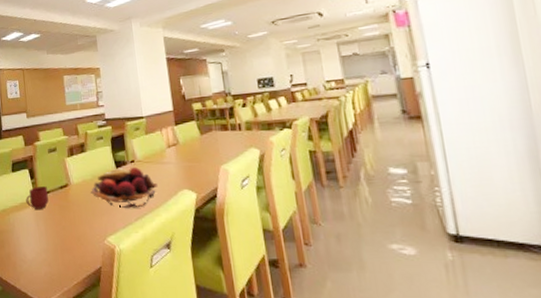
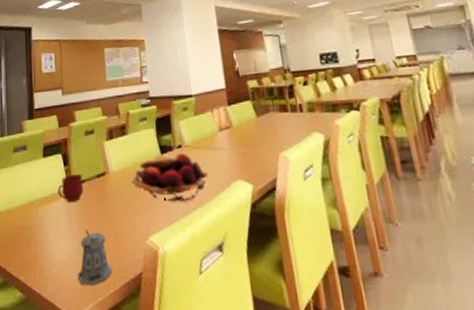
pepper shaker: none [45,232,75,278] -> present [77,229,112,285]

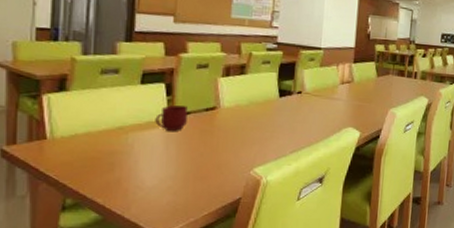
pepper shaker: present [77,229,112,285] -> none [168,158,209,207]
fruit basket: present [131,152,208,202] -> none [242,98,322,141]

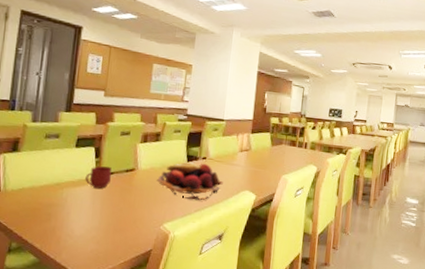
fruit basket: none [242,98,322,141] -> present [156,162,223,201]

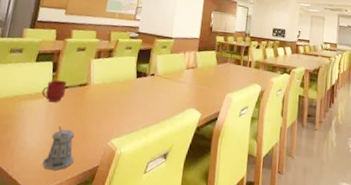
pepper shaker: none [92,212,125,256] -> present [42,126,75,170]
fruit basket: present [156,162,223,201] -> none [106,78,170,117]

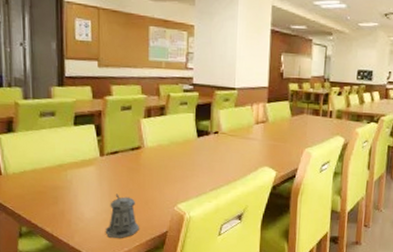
mug: present [41,80,67,103] -> none [88,144,116,170]

